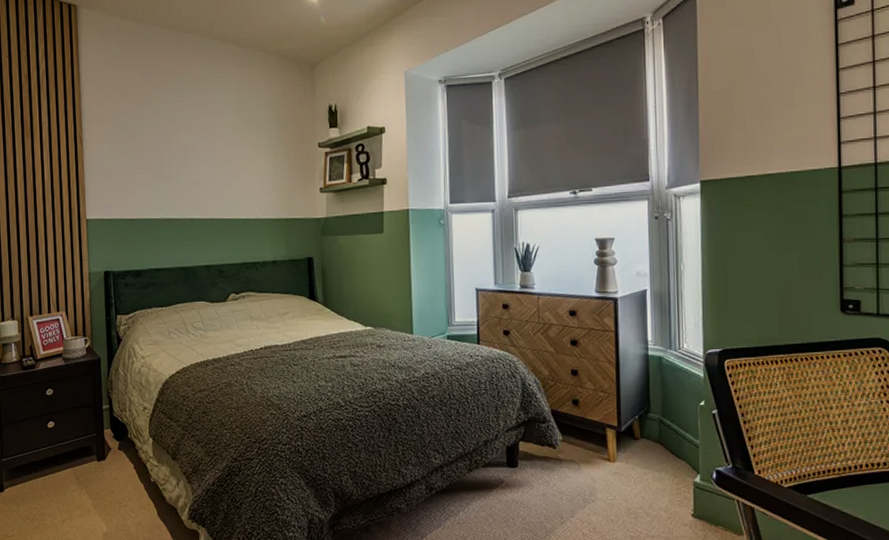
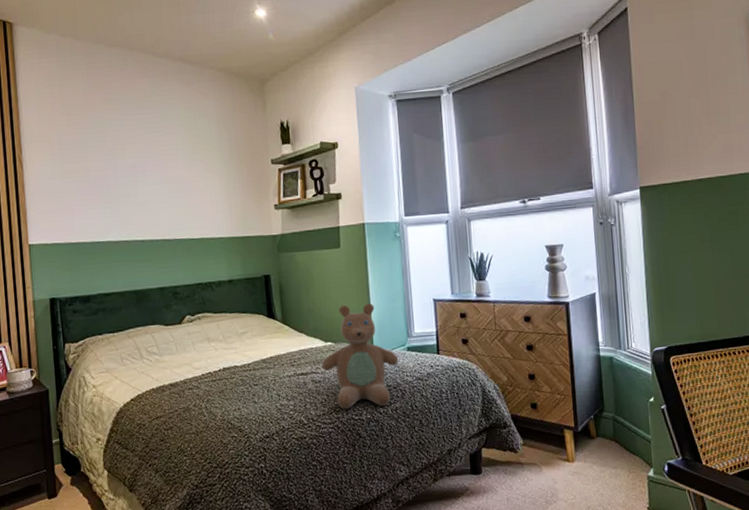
teddy bear: none [360,290,438,394] -> present [321,303,399,410]

